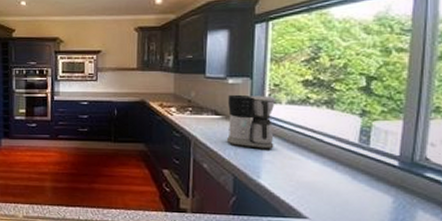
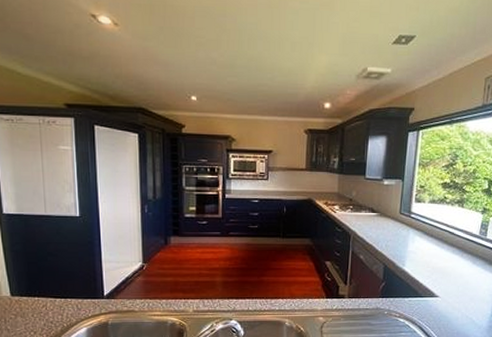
coffee maker: present [226,94,275,150] -> none [379,194,421,242]

